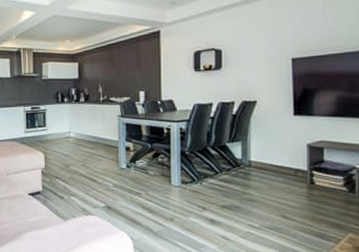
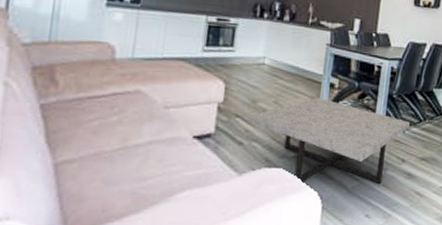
coffee table: none [64,159,206,228] -> present [247,97,410,184]

